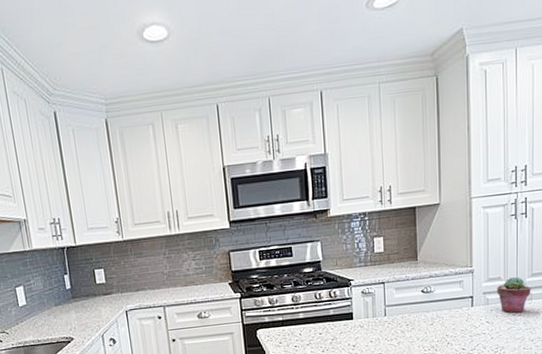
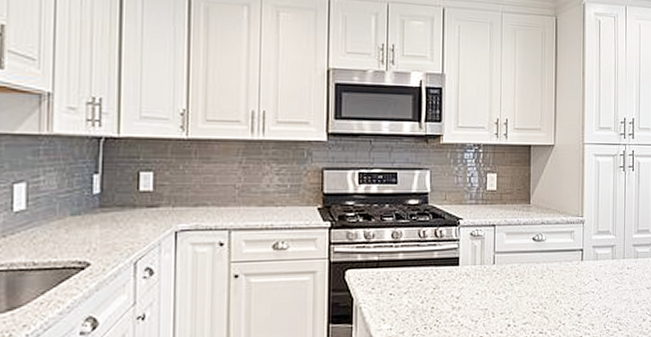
potted succulent: present [497,277,531,313] -> none [606,232,637,271]

